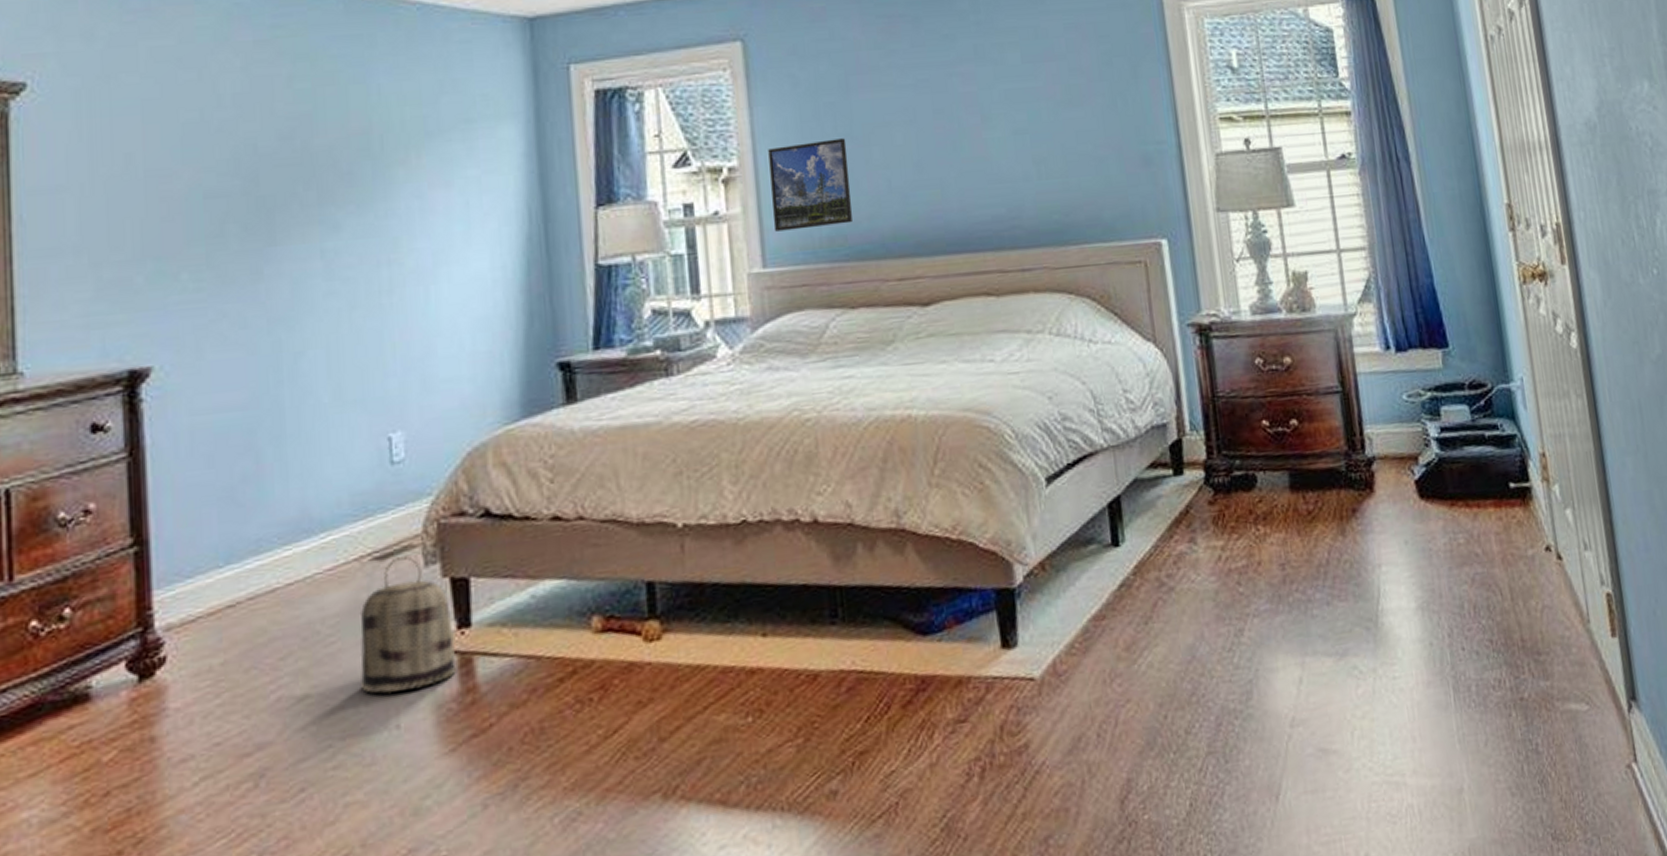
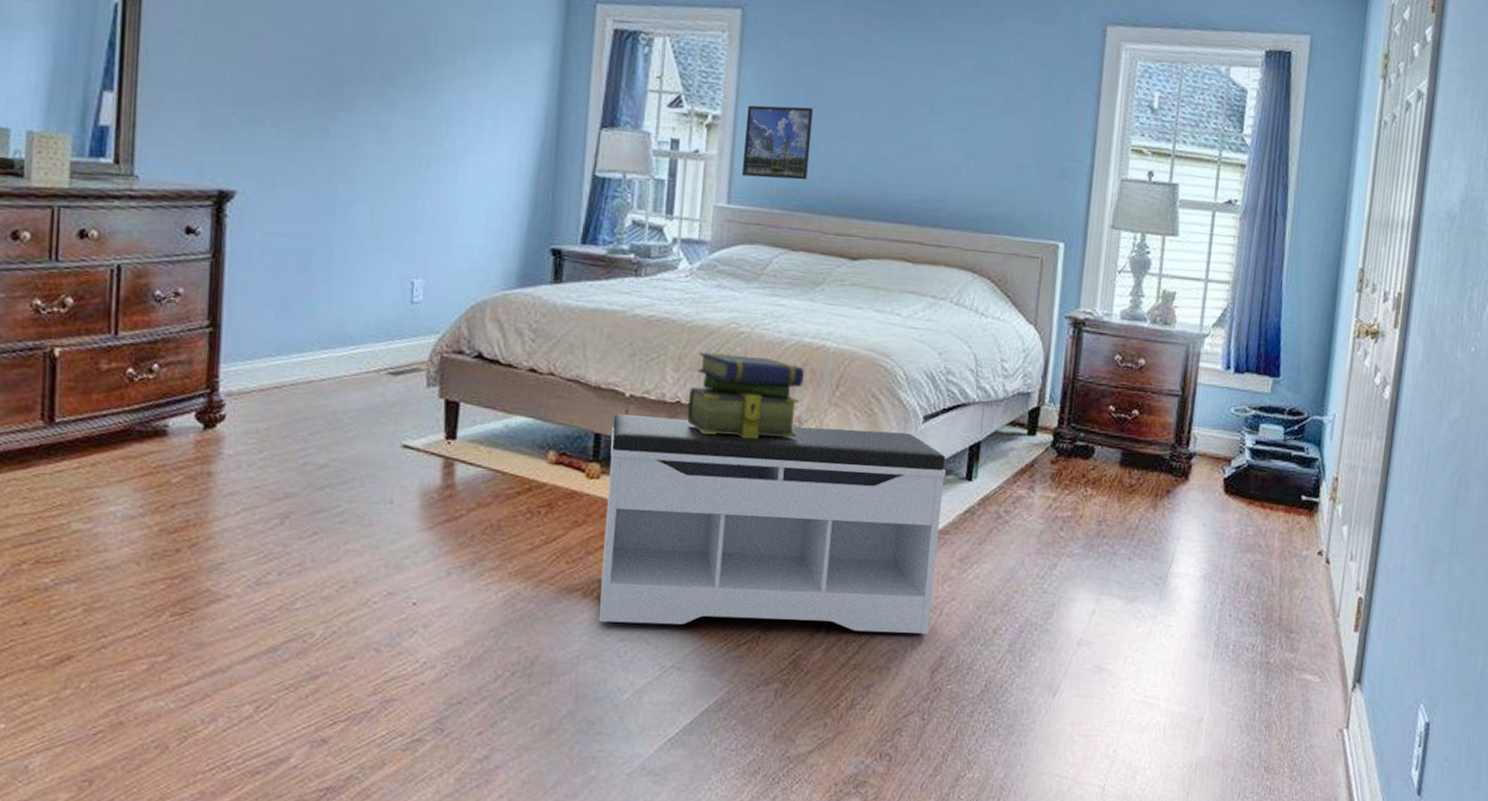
basket: present [359,556,456,694] -> none [367,376,442,477]
bench: none [666,502,1107,828] -> present [599,414,947,635]
stack of books: none [756,444,896,556] -> present [687,352,805,439]

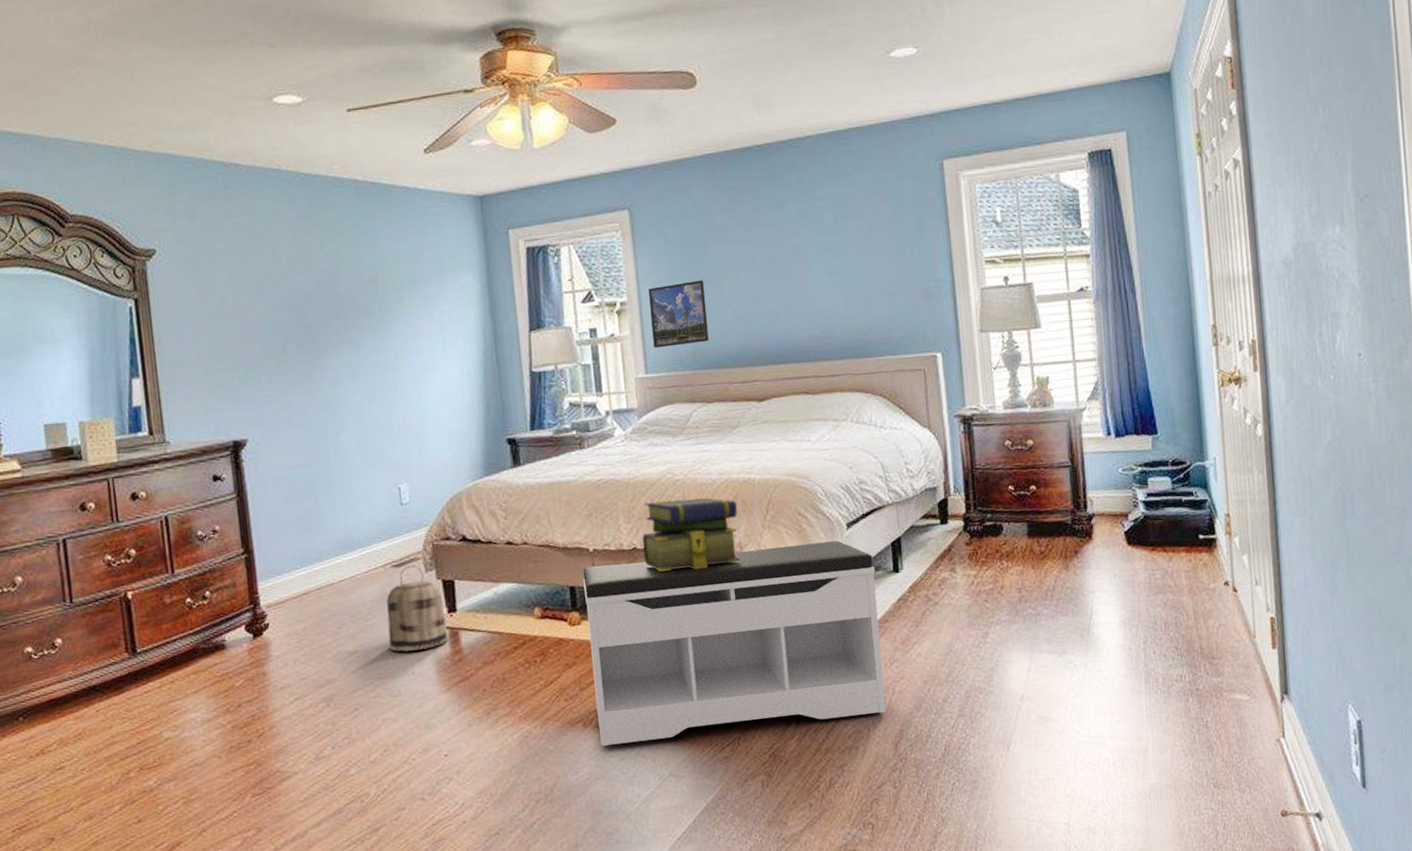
basket: none [367,376,442,477] -> present [386,565,448,652]

